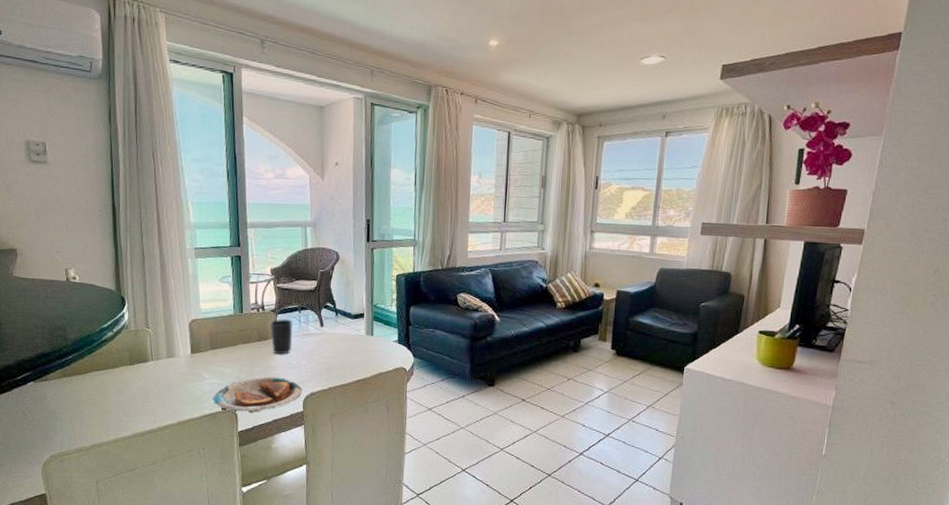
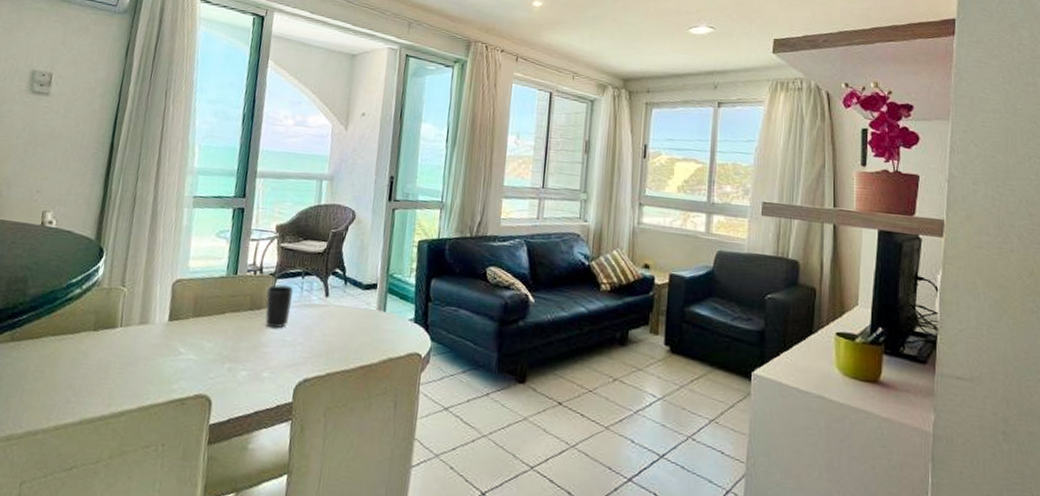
plate: present [212,376,302,414] -> none [184,355,295,402]

